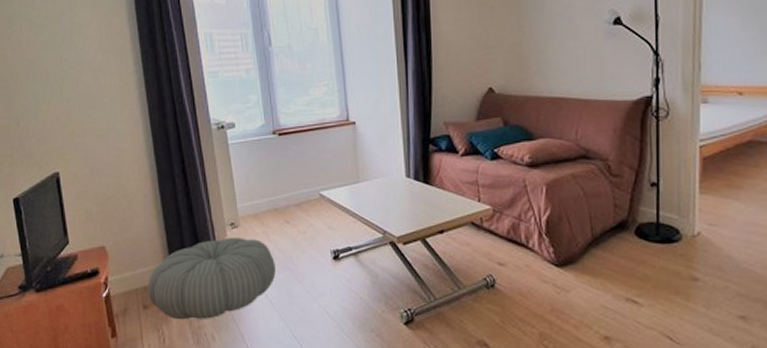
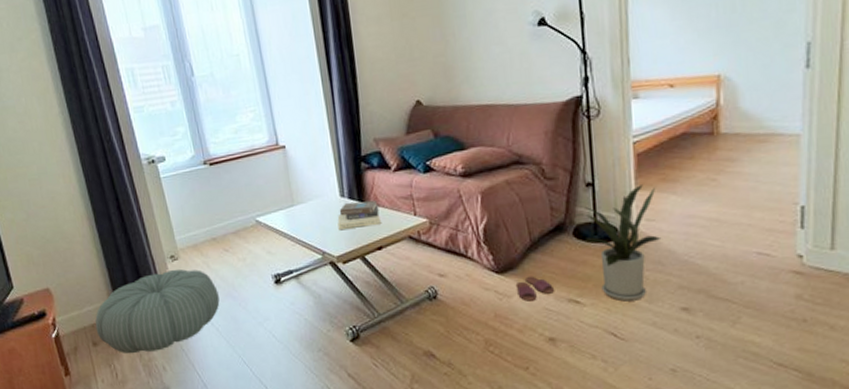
books: none [401,184,444,211] -> present [337,201,381,231]
slippers: none [576,272,612,297] -> present [517,276,554,301]
house plant: none [637,189,723,305] -> present [574,184,662,302]

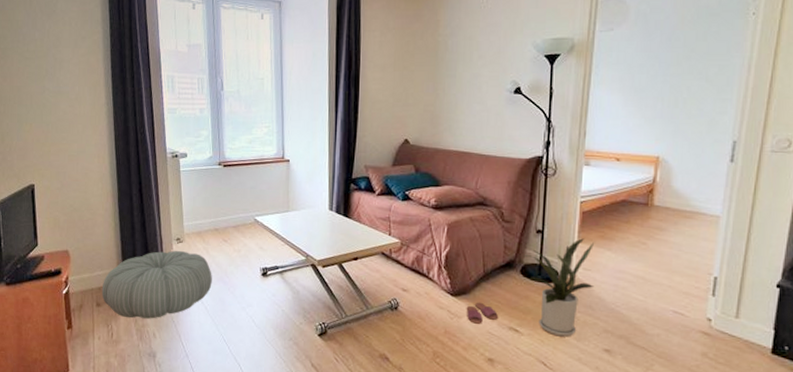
books: present [337,201,381,231] -> none [323,216,360,239]

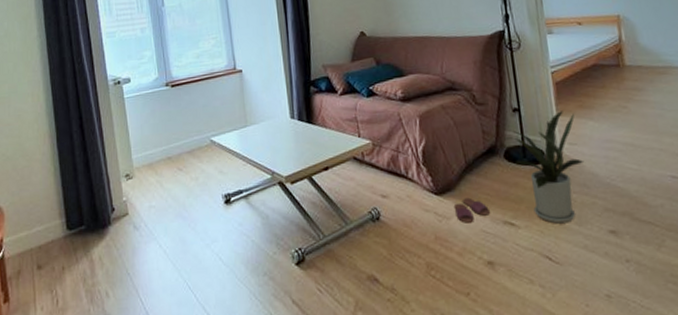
pouf: present [101,250,212,319] -> none [42,188,170,279]

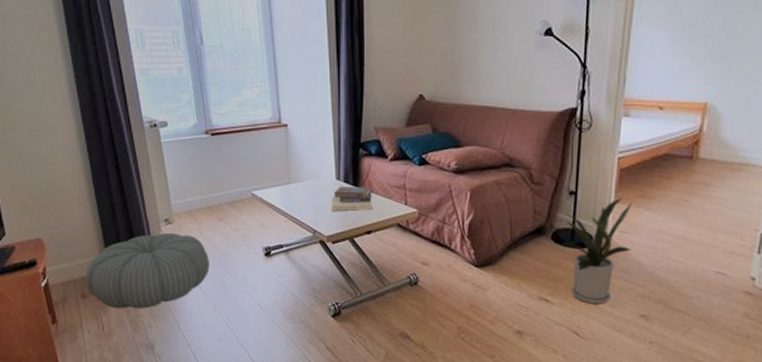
pouf: none [42,188,170,279] -> present [85,232,210,309]
books: none [287,122,327,151] -> present [331,187,372,212]
slippers: present [455,197,490,223] -> none [493,272,527,296]

